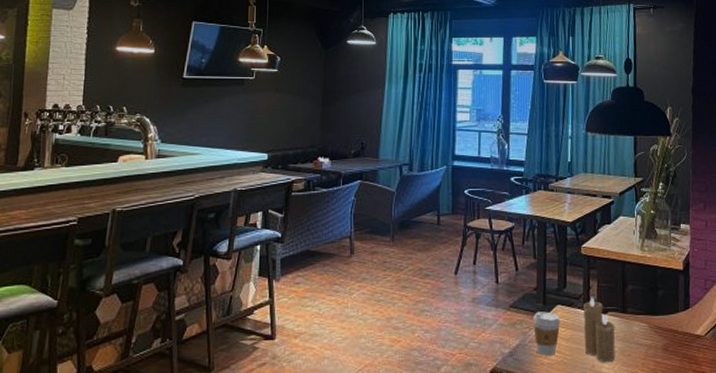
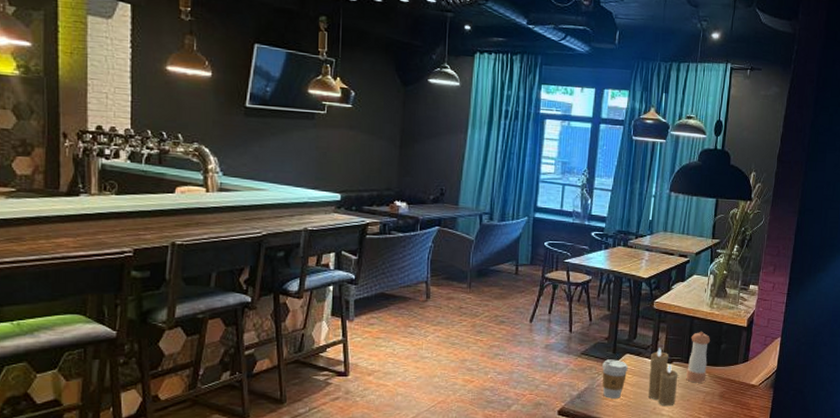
pepper shaker: none [623,278,646,335] -> present [686,332,711,383]

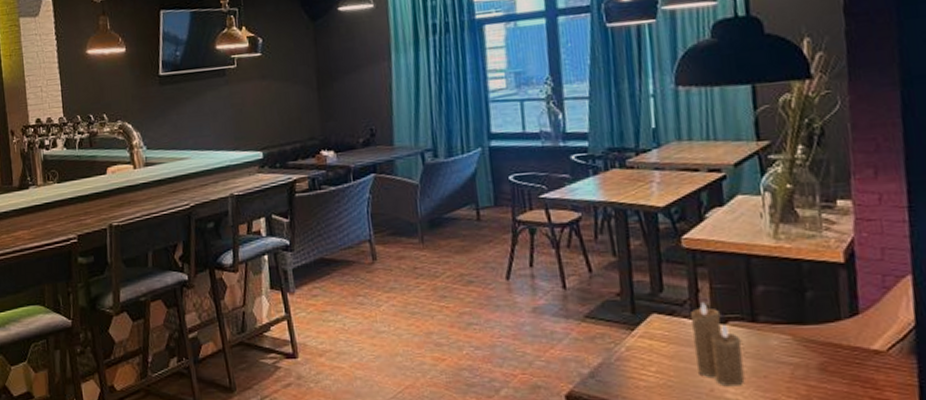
coffee cup: present [602,359,628,398] -> none [619,322,659,377]
pepper shaker: present [686,332,711,383] -> none [751,275,790,351]

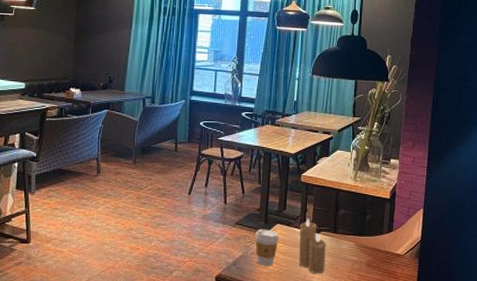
coffee cup: none [619,322,659,377] -> present [255,229,279,266]

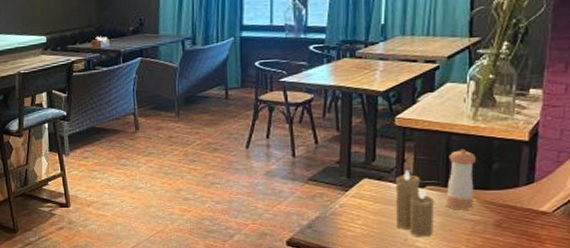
coffee cup: present [255,229,279,266] -> none [335,185,368,228]
pepper shaker: none [334,204,356,252] -> present [446,150,477,210]

